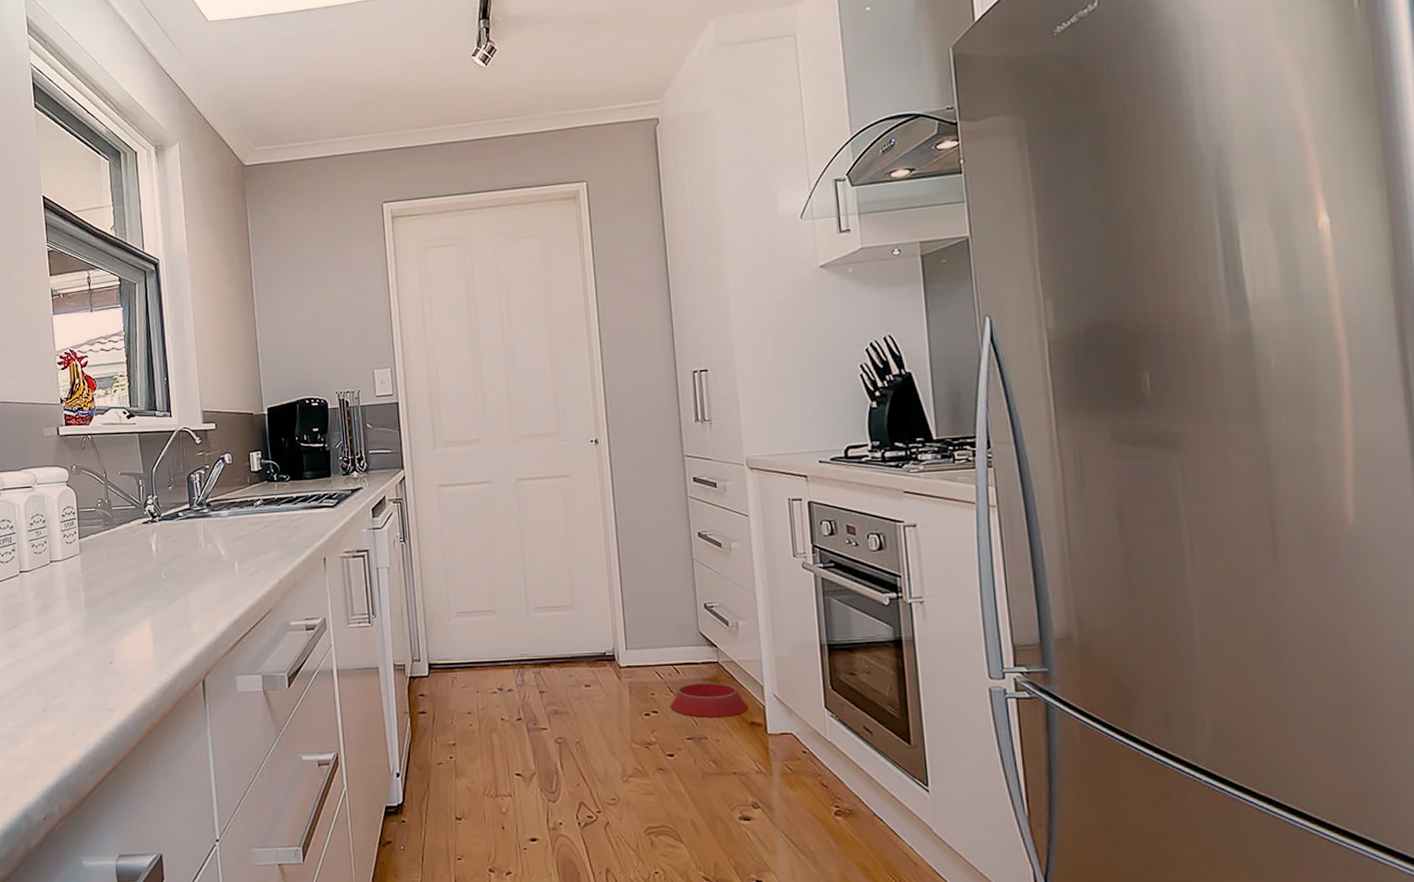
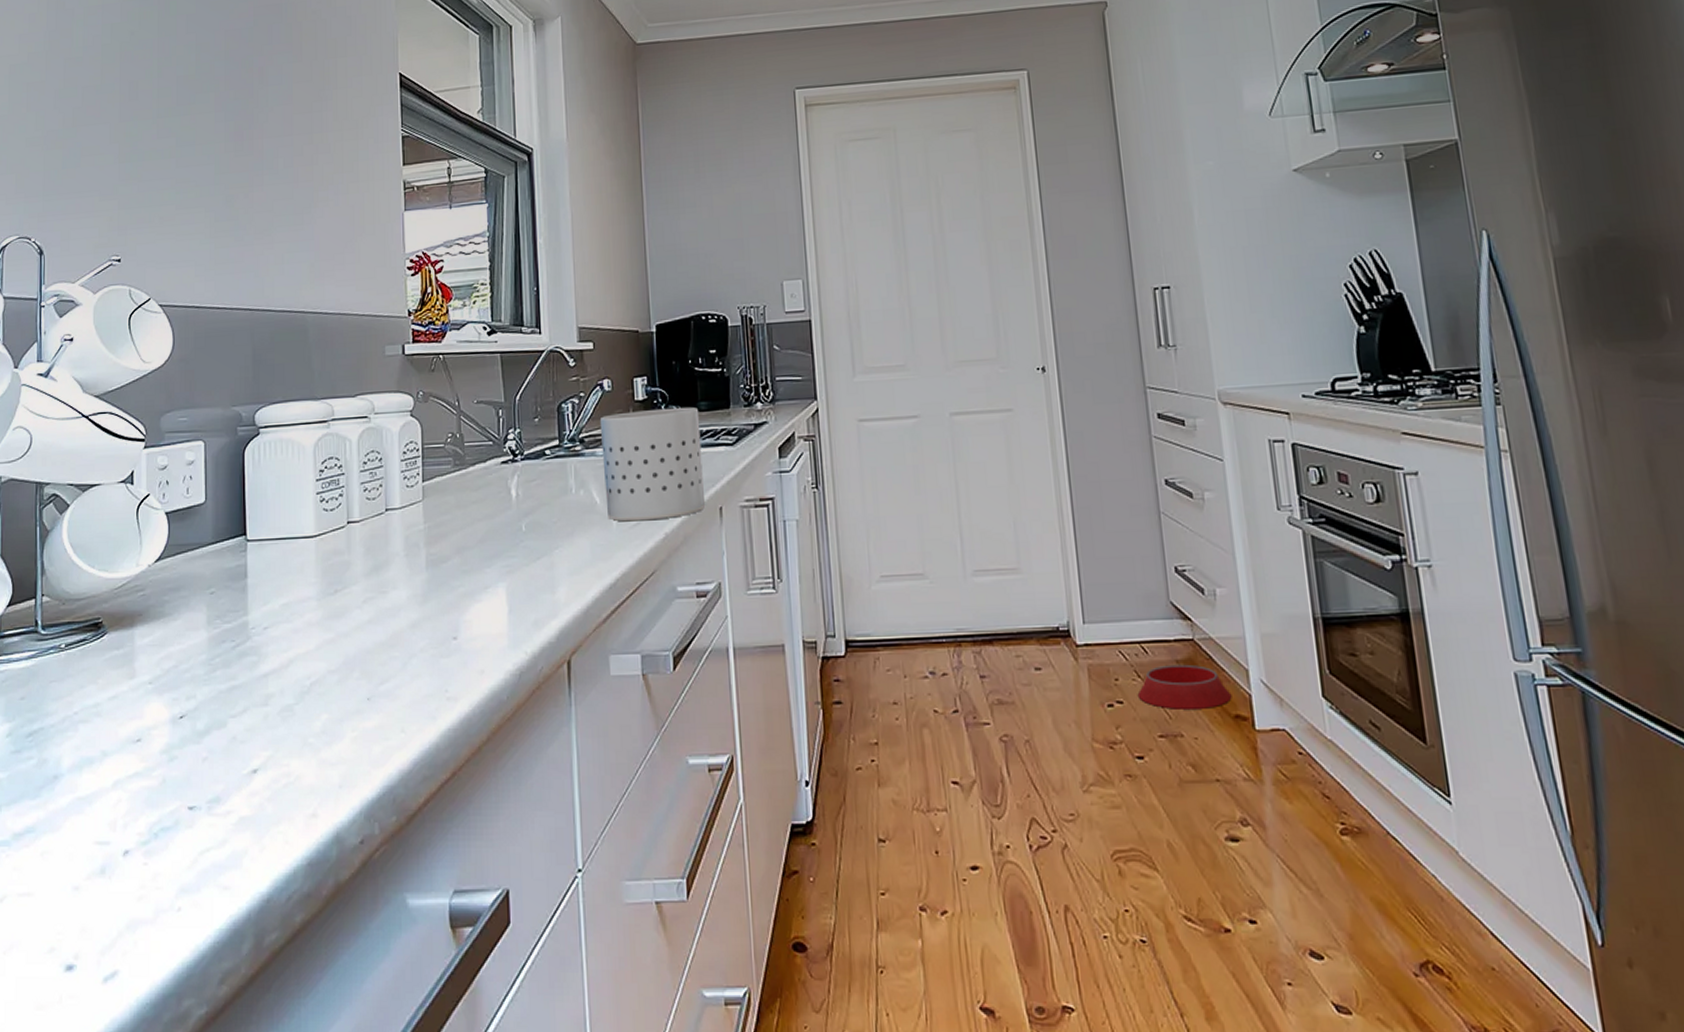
mug: none [222,476,312,570] -> present [599,406,706,522]

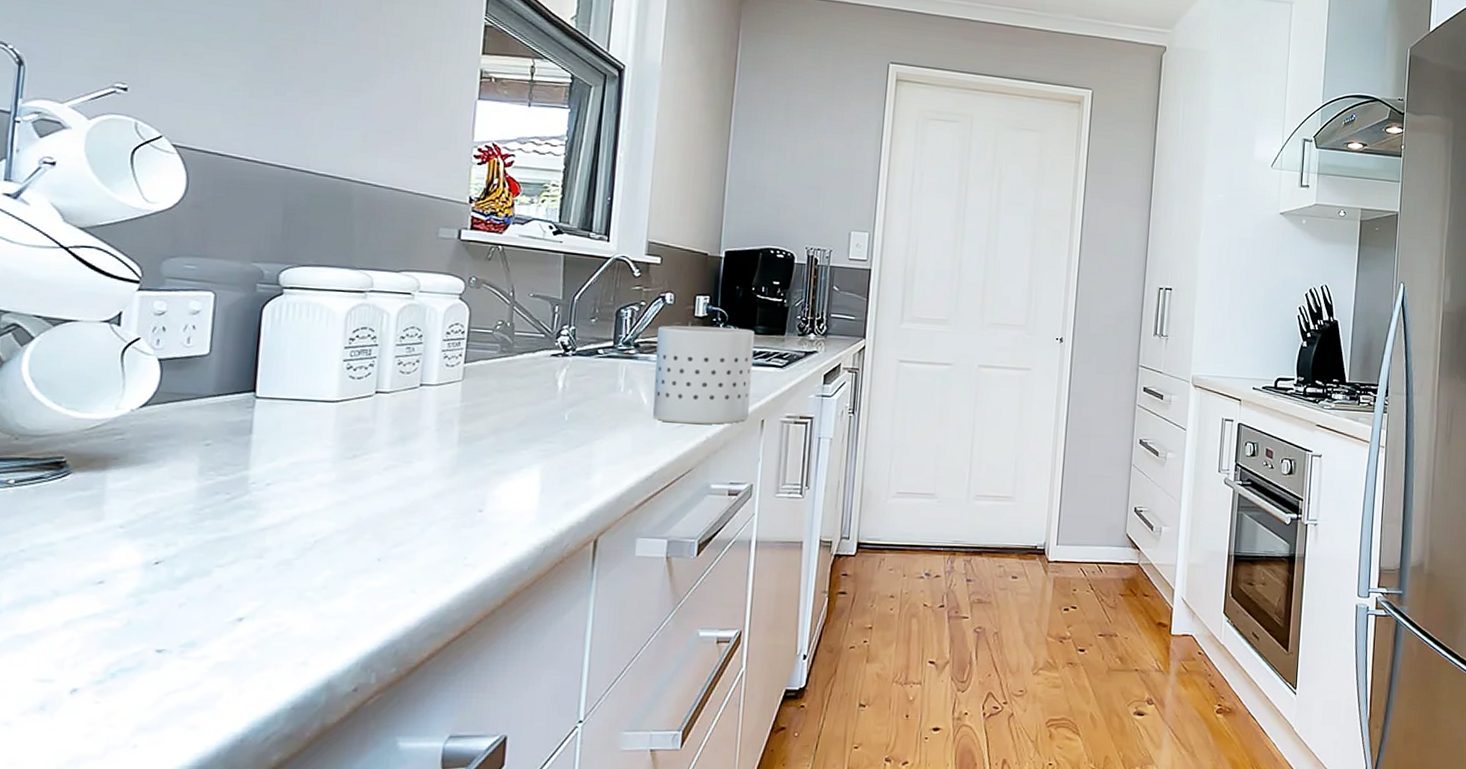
pet bowl: present [1137,664,1232,710] -> none [1088,581,1159,617]

